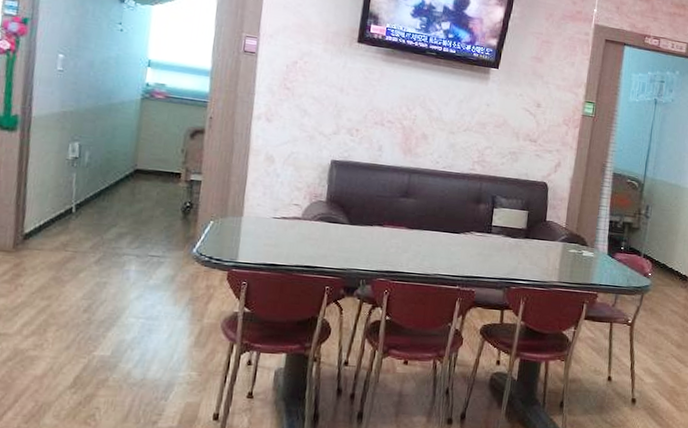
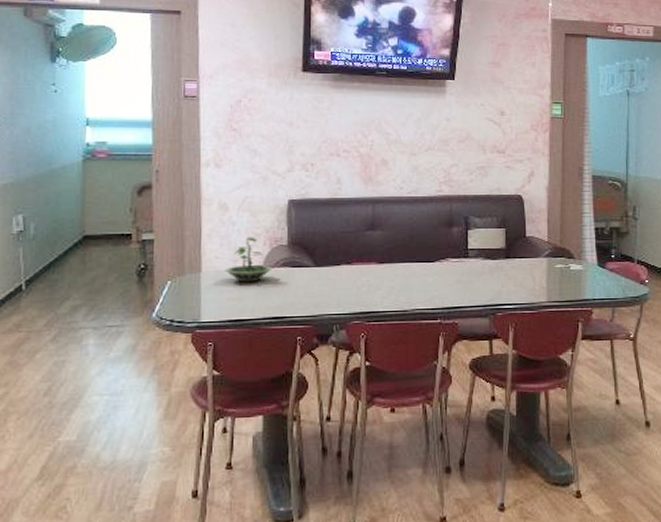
terrarium: none [265,189,310,232] -> present [225,237,273,283]

